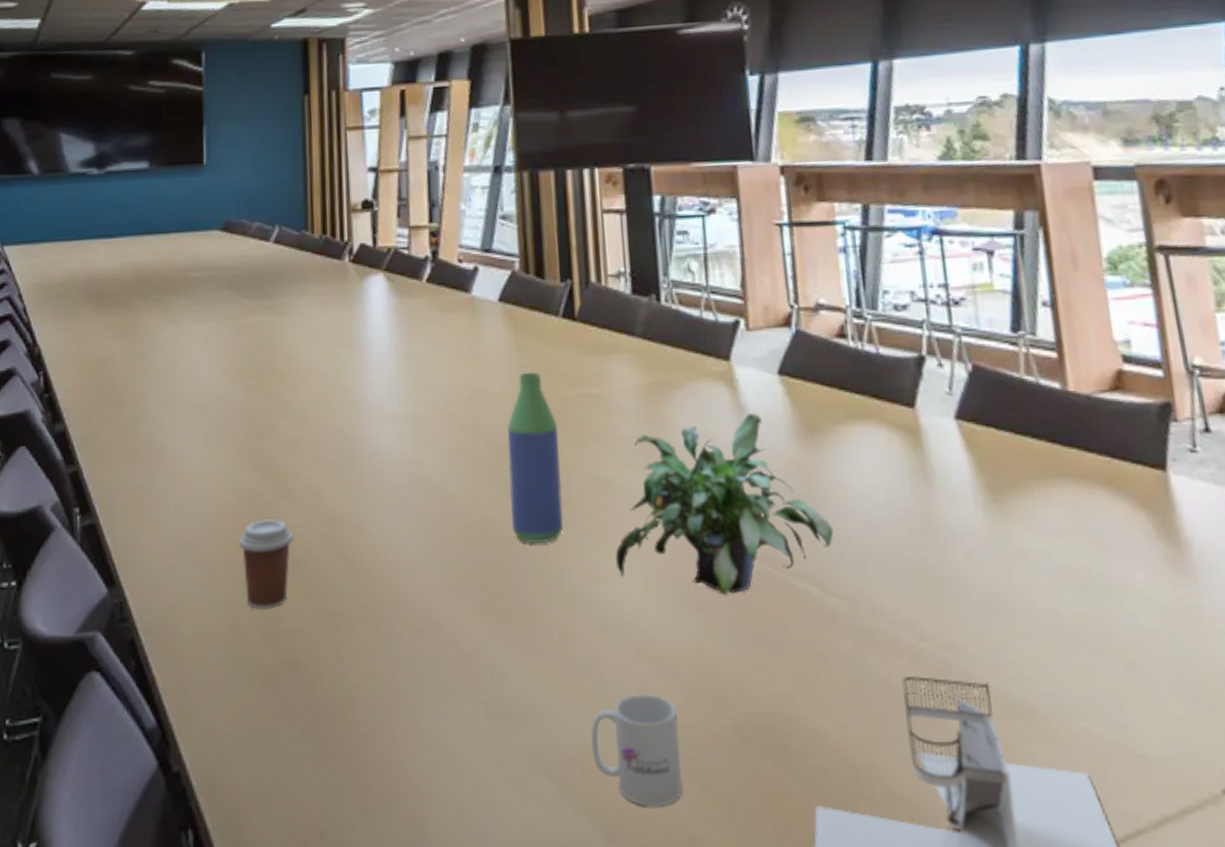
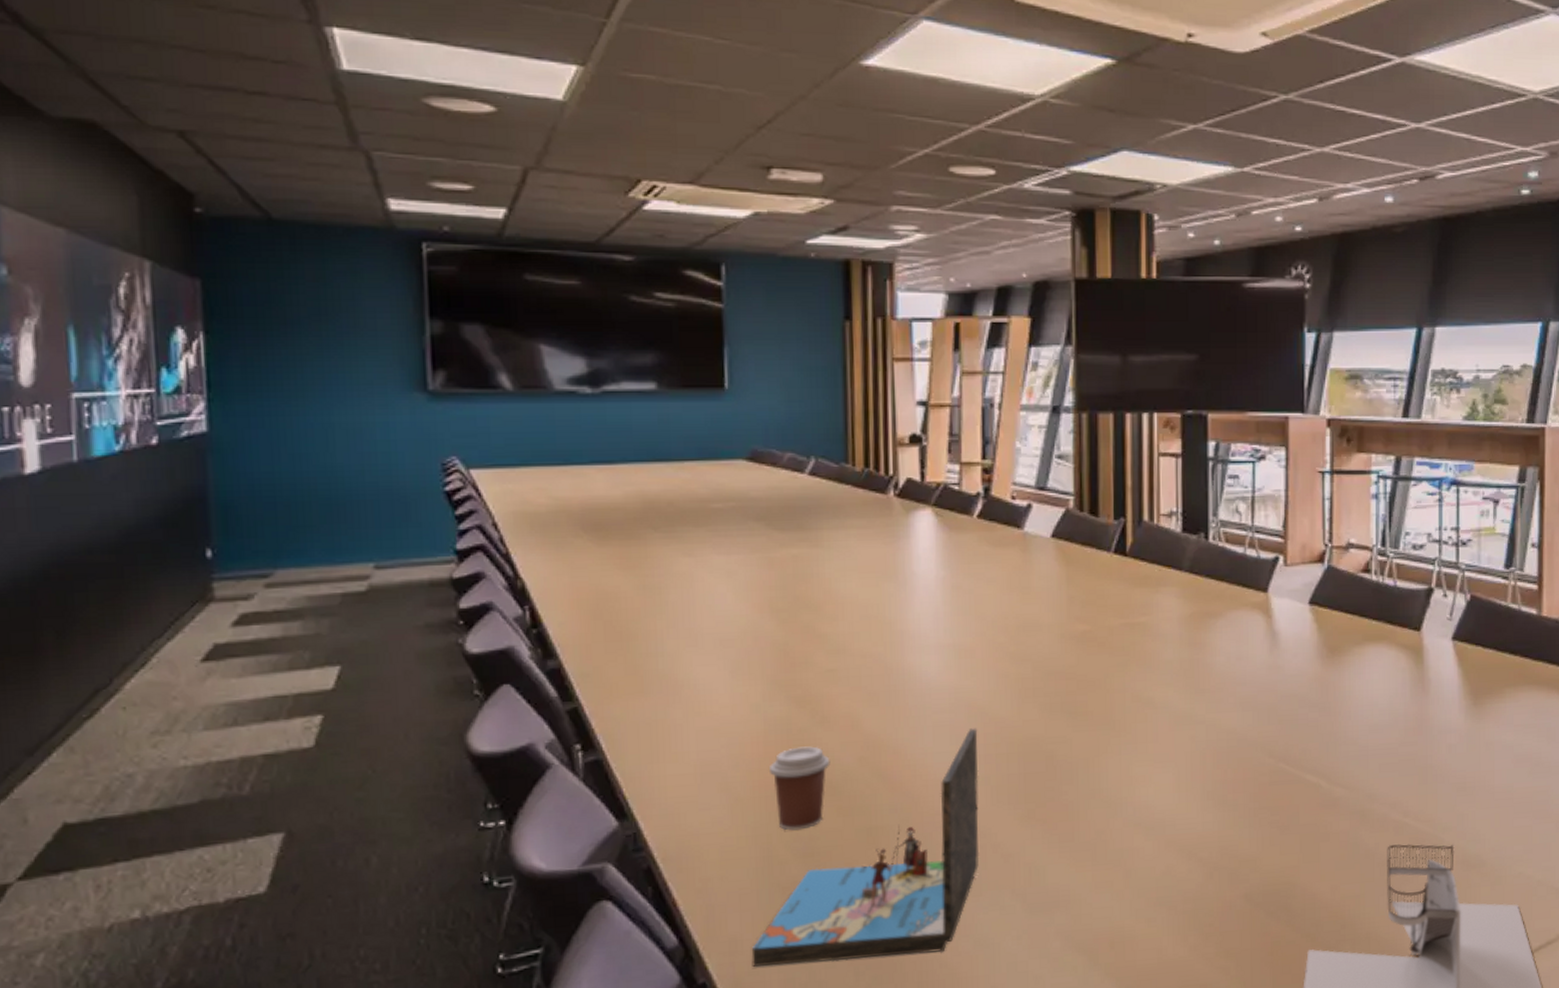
book: none [221,507,440,761] -> present [751,728,980,967]
bottle: present [506,371,564,544] -> none [1054,603,1106,757]
mug: present [590,693,682,807] -> none [1119,875,1199,966]
potted plant: present [616,412,834,595] -> none [1152,637,1344,791]

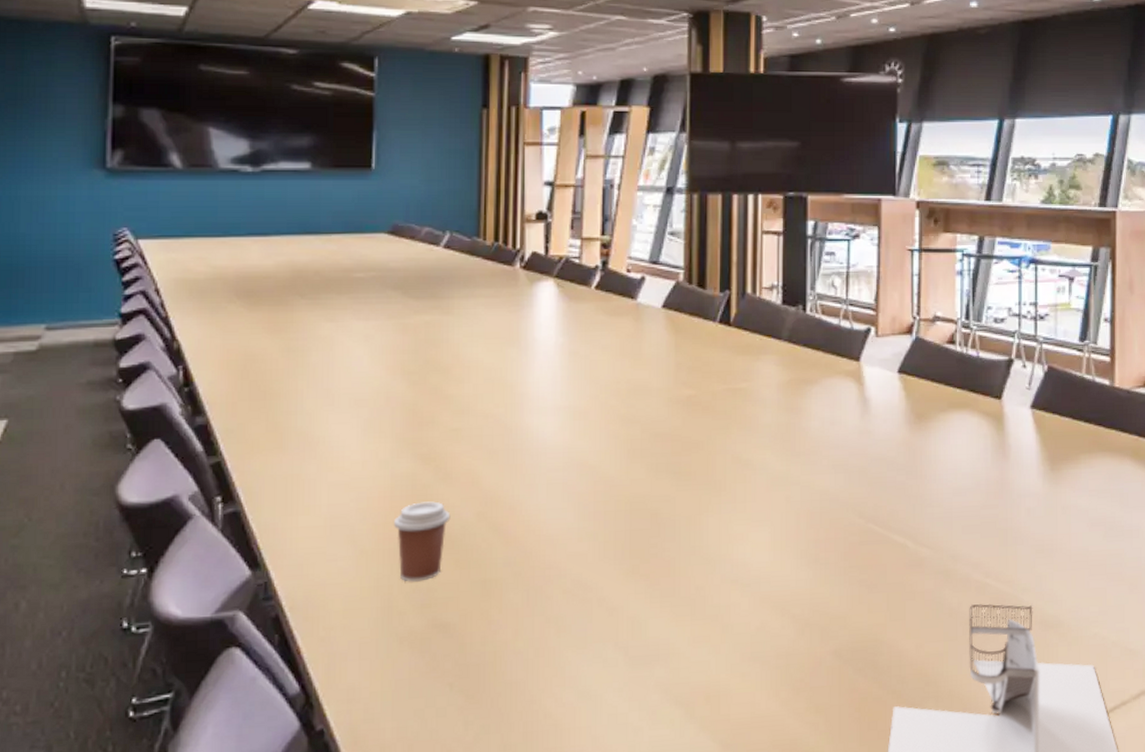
book: present [751,728,980,967] -> none [368,486,588,714]

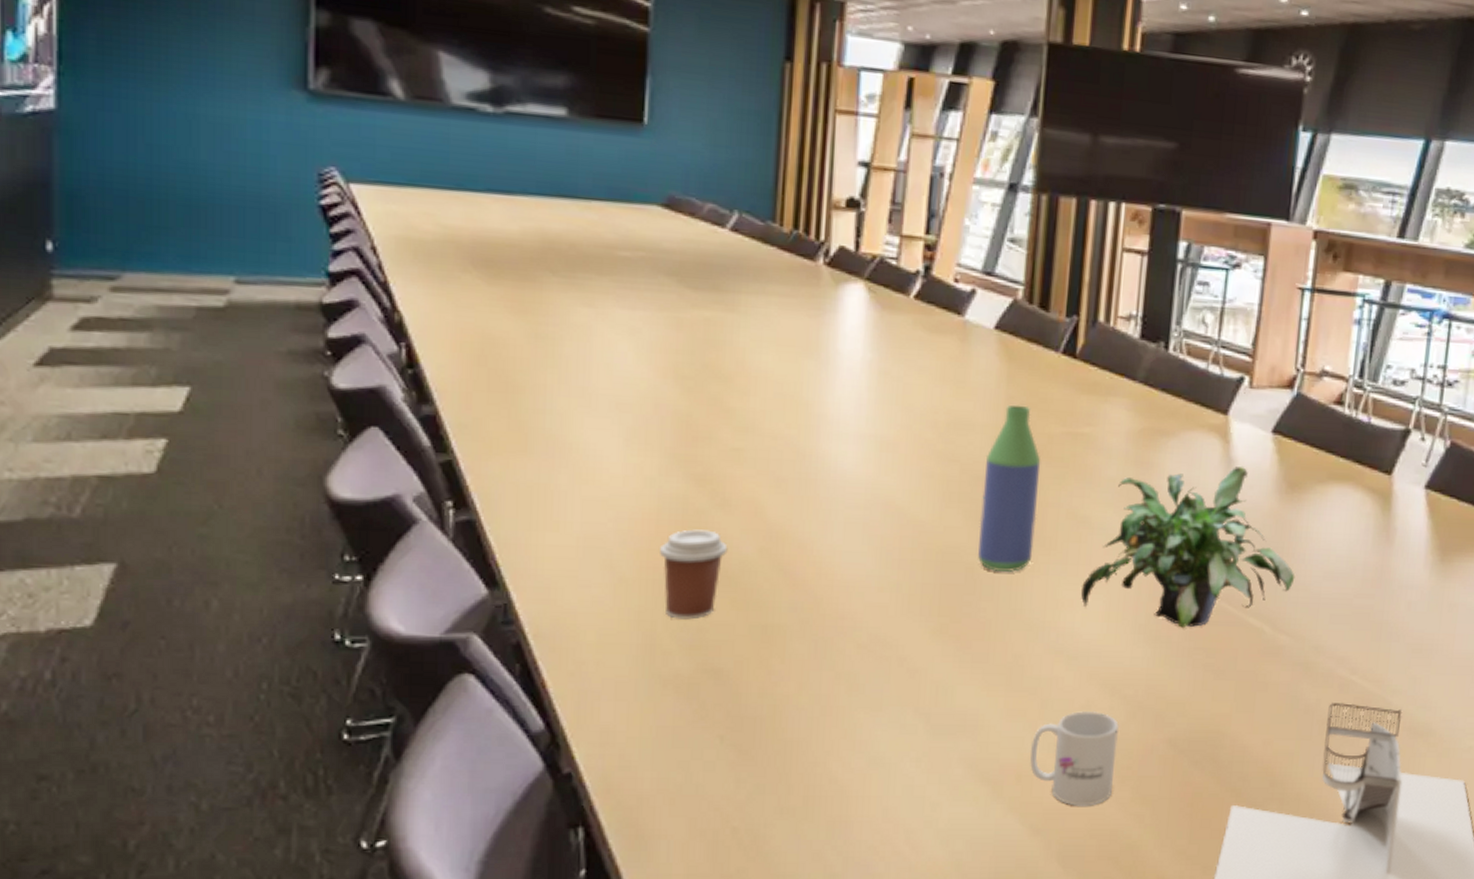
bottle: none [659,369,708,515] -> present [978,404,1041,573]
mug: none [715,631,791,720] -> present [1030,710,1120,806]
potted plant: none [750,403,929,550] -> present [1081,466,1295,628]

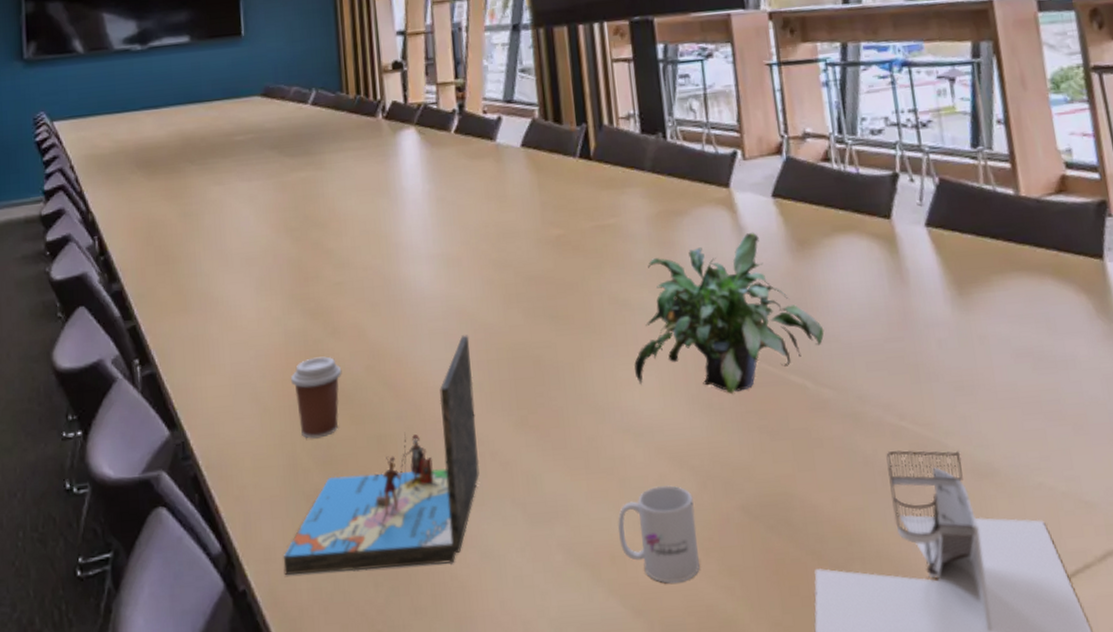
book: none [623,529,894,766] -> present [283,335,480,575]
bottle: present [978,404,1041,573] -> none [532,208,587,361]

